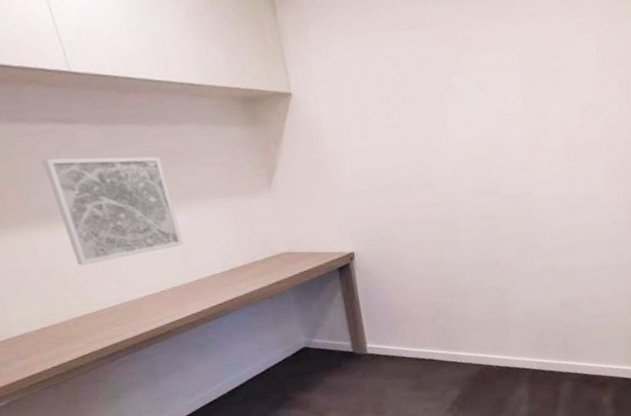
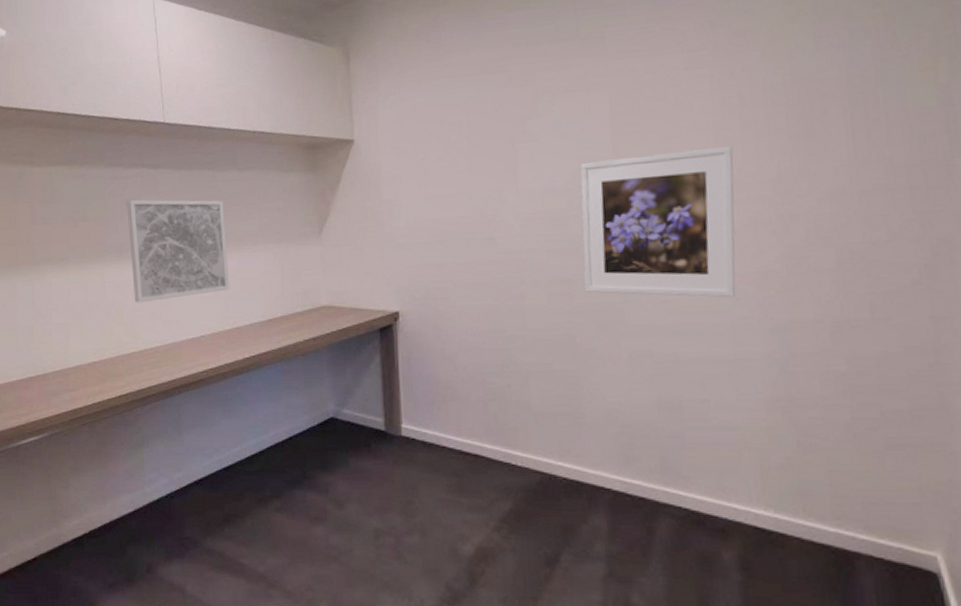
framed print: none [498,100,613,225] -> present [580,145,736,298]

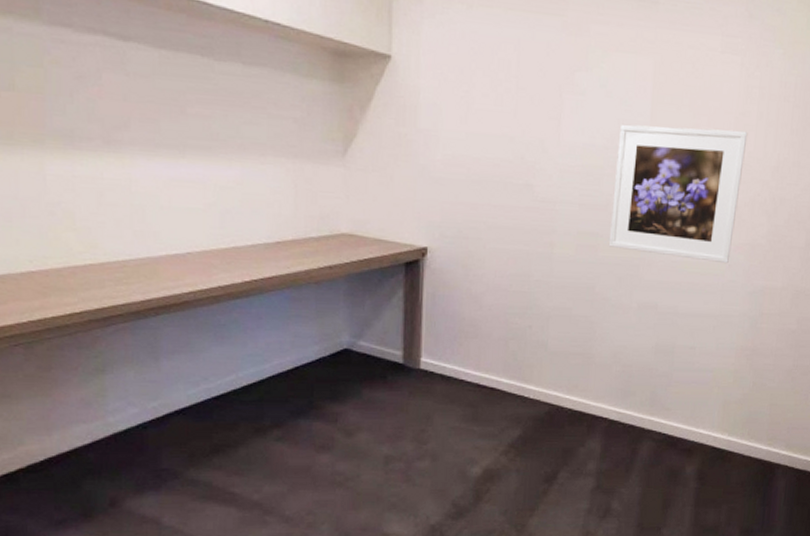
wall art: present [127,199,230,303] -> none [79,74,228,206]

